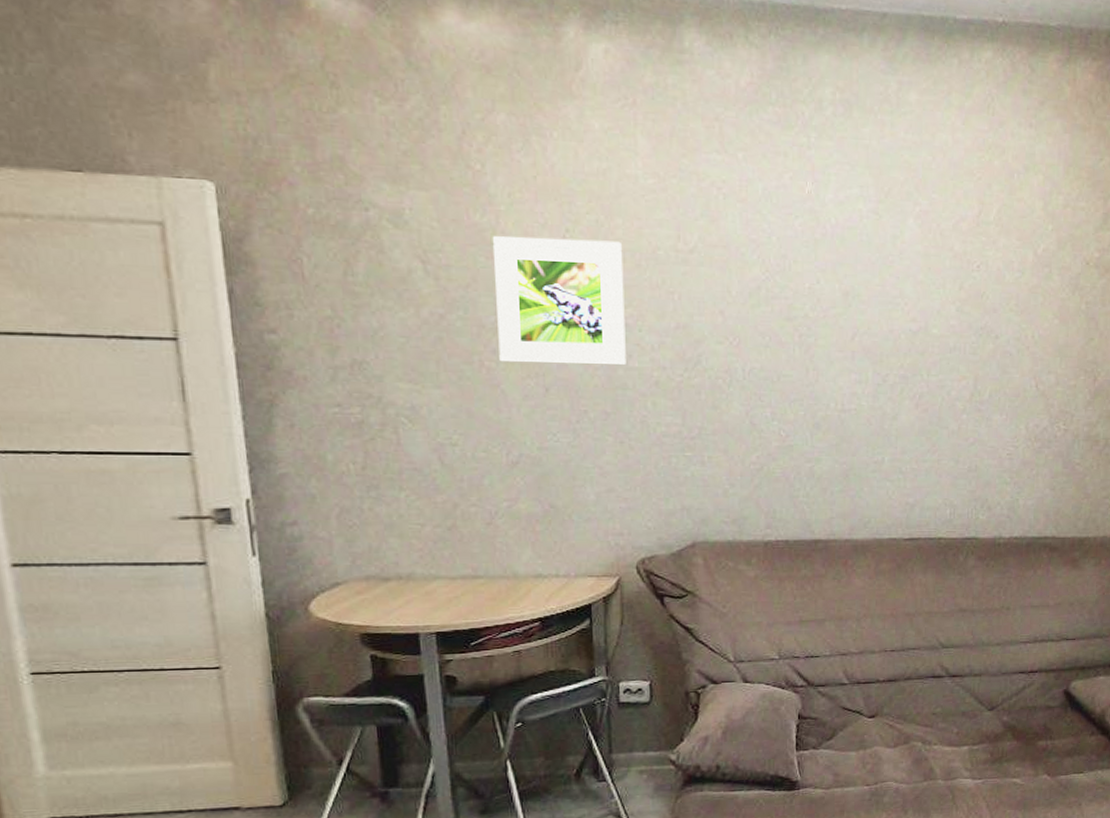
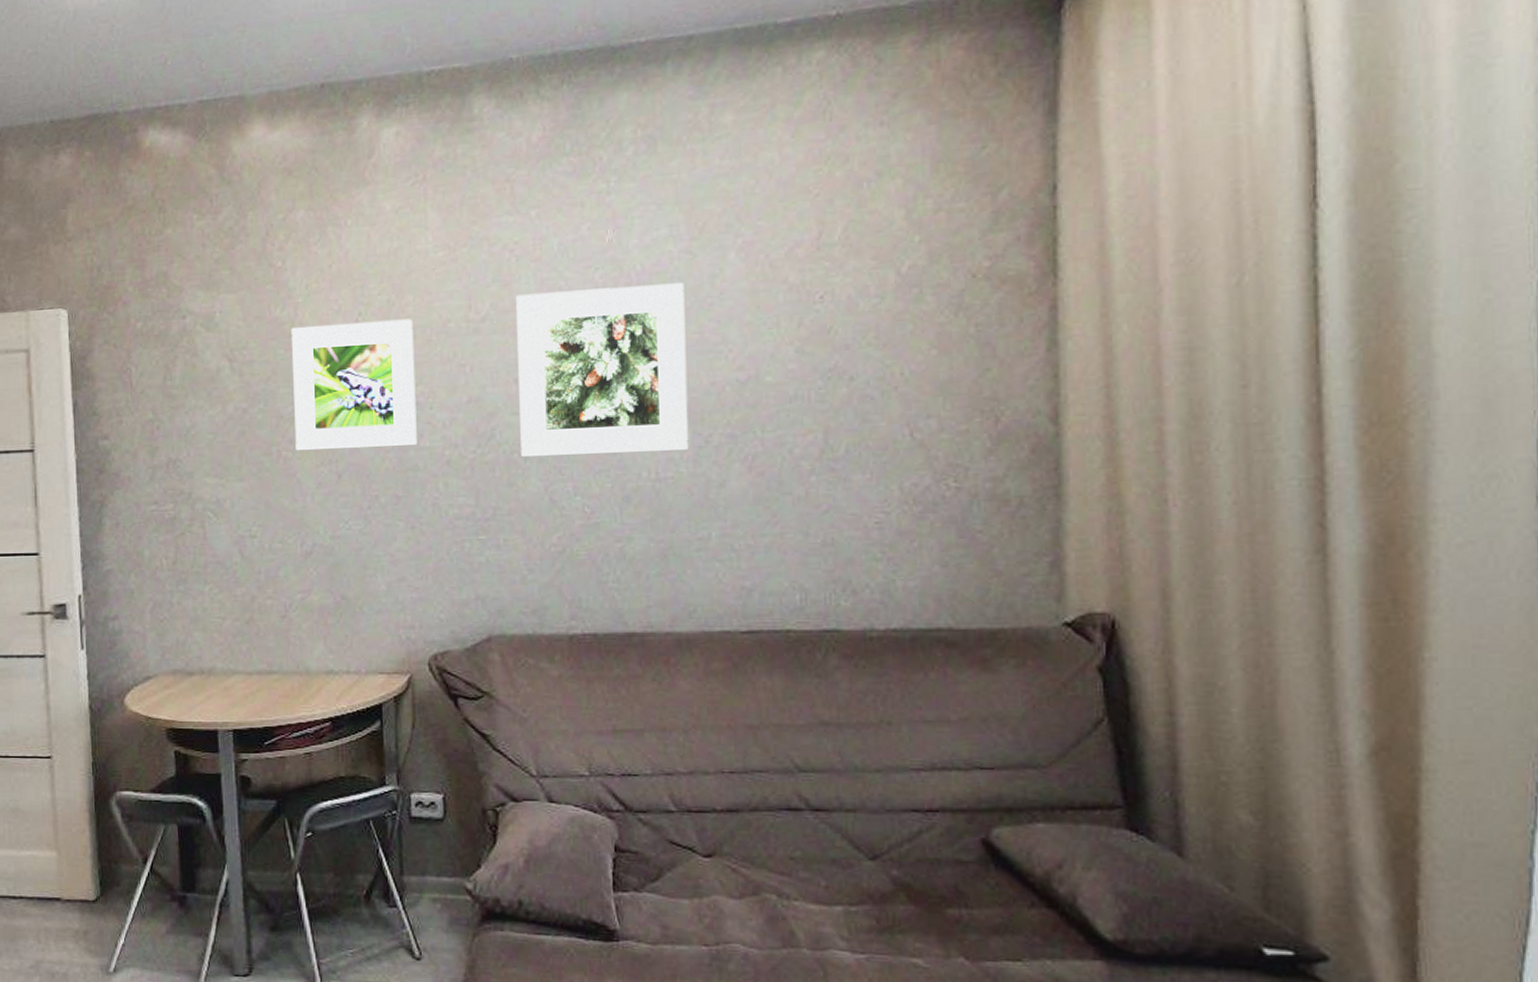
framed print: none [722,231,871,387] -> present [515,282,689,458]

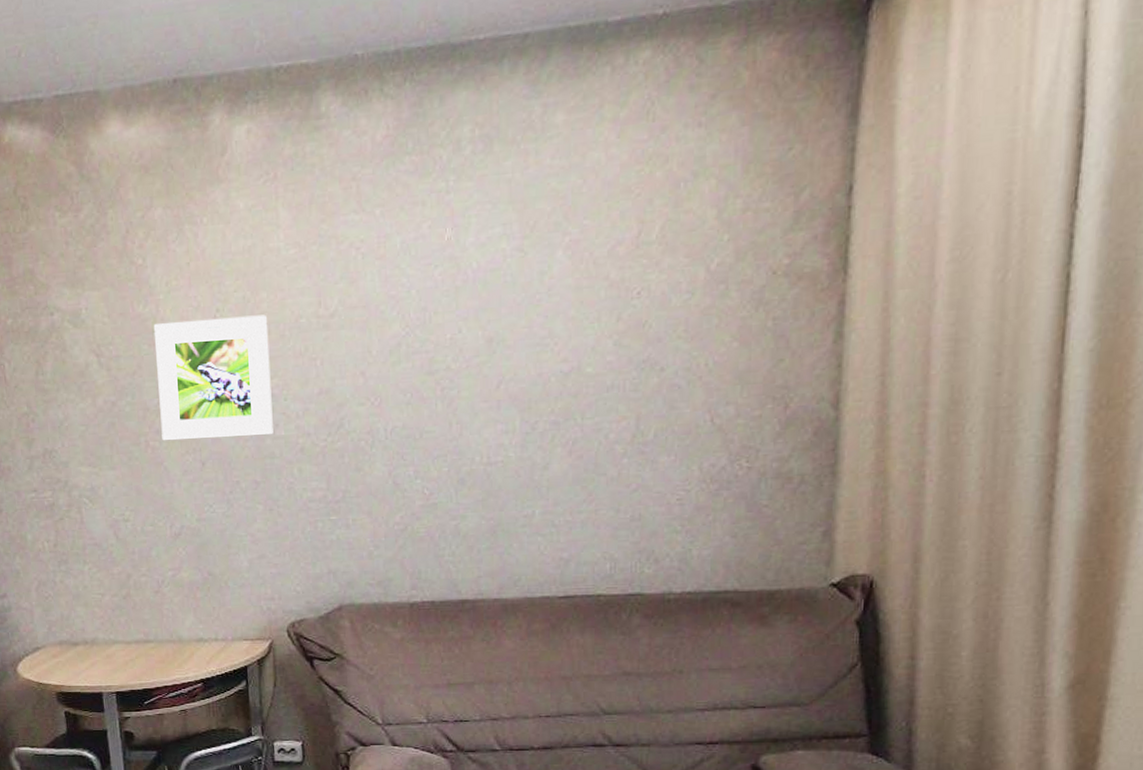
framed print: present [515,282,689,458] -> none [361,279,517,445]

